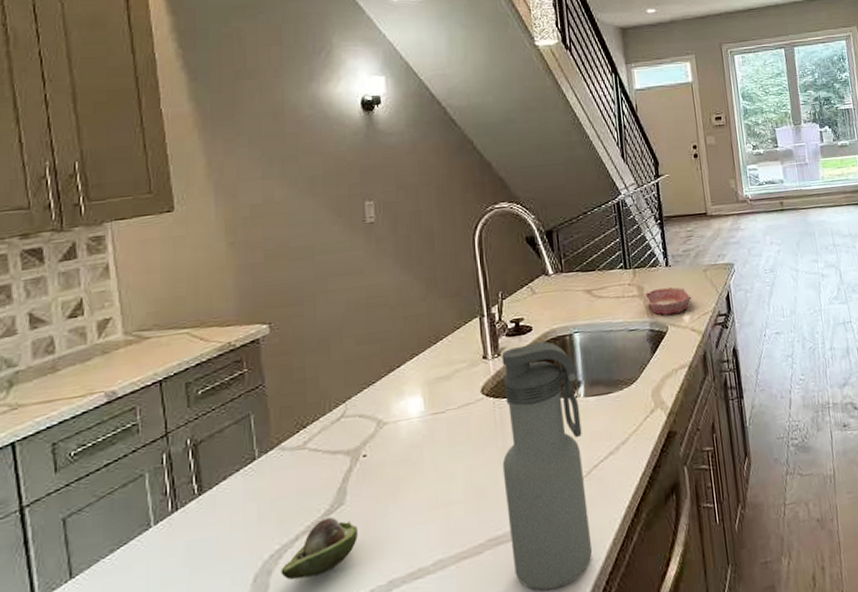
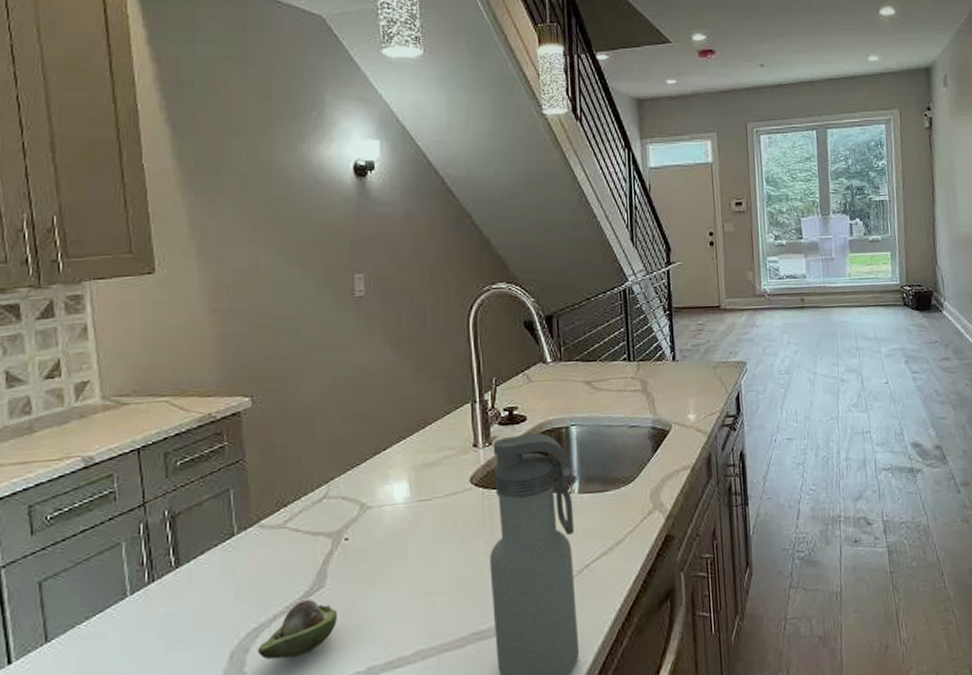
bowl: present [643,287,692,315] -> none [647,383,699,413]

